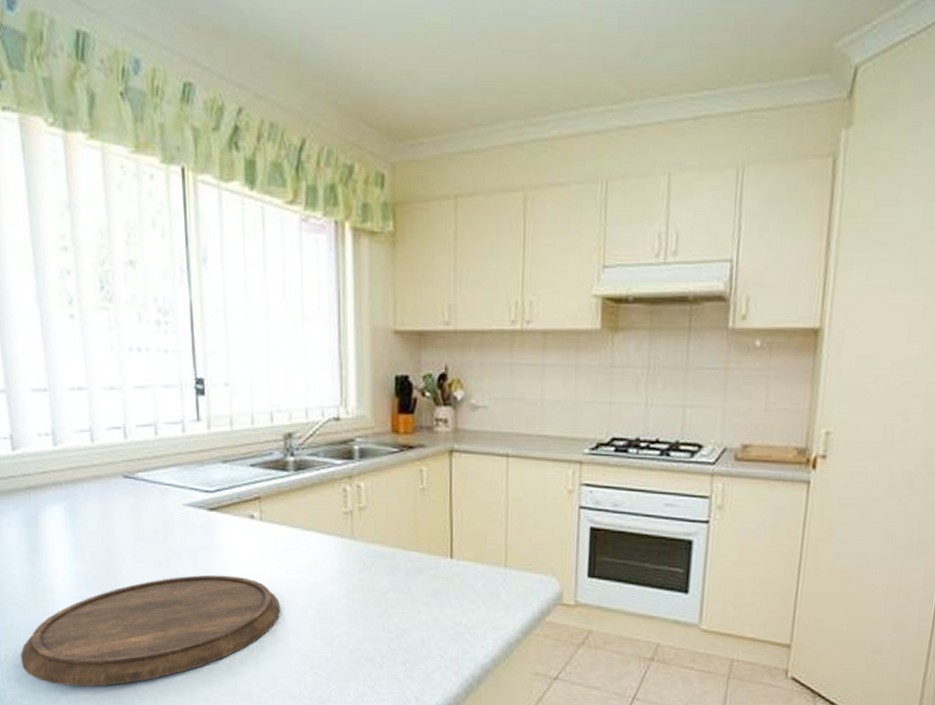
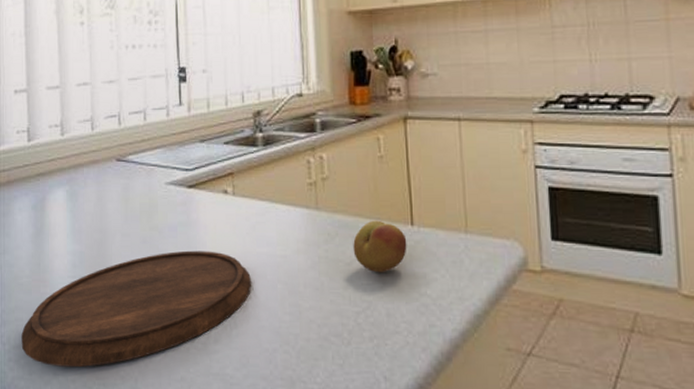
fruit: none [389,551,445,603] -> present [353,220,407,273]

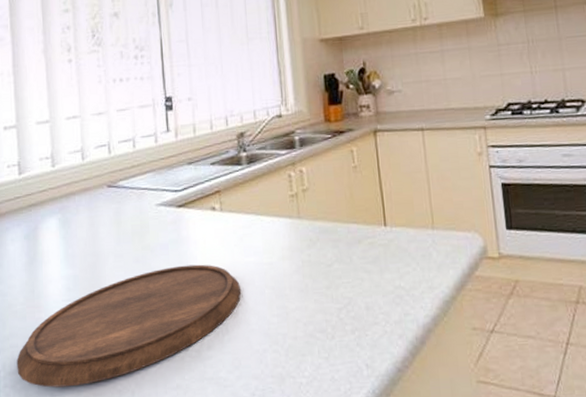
fruit: present [353,220,407,273] -> none [333,223,382,272]

